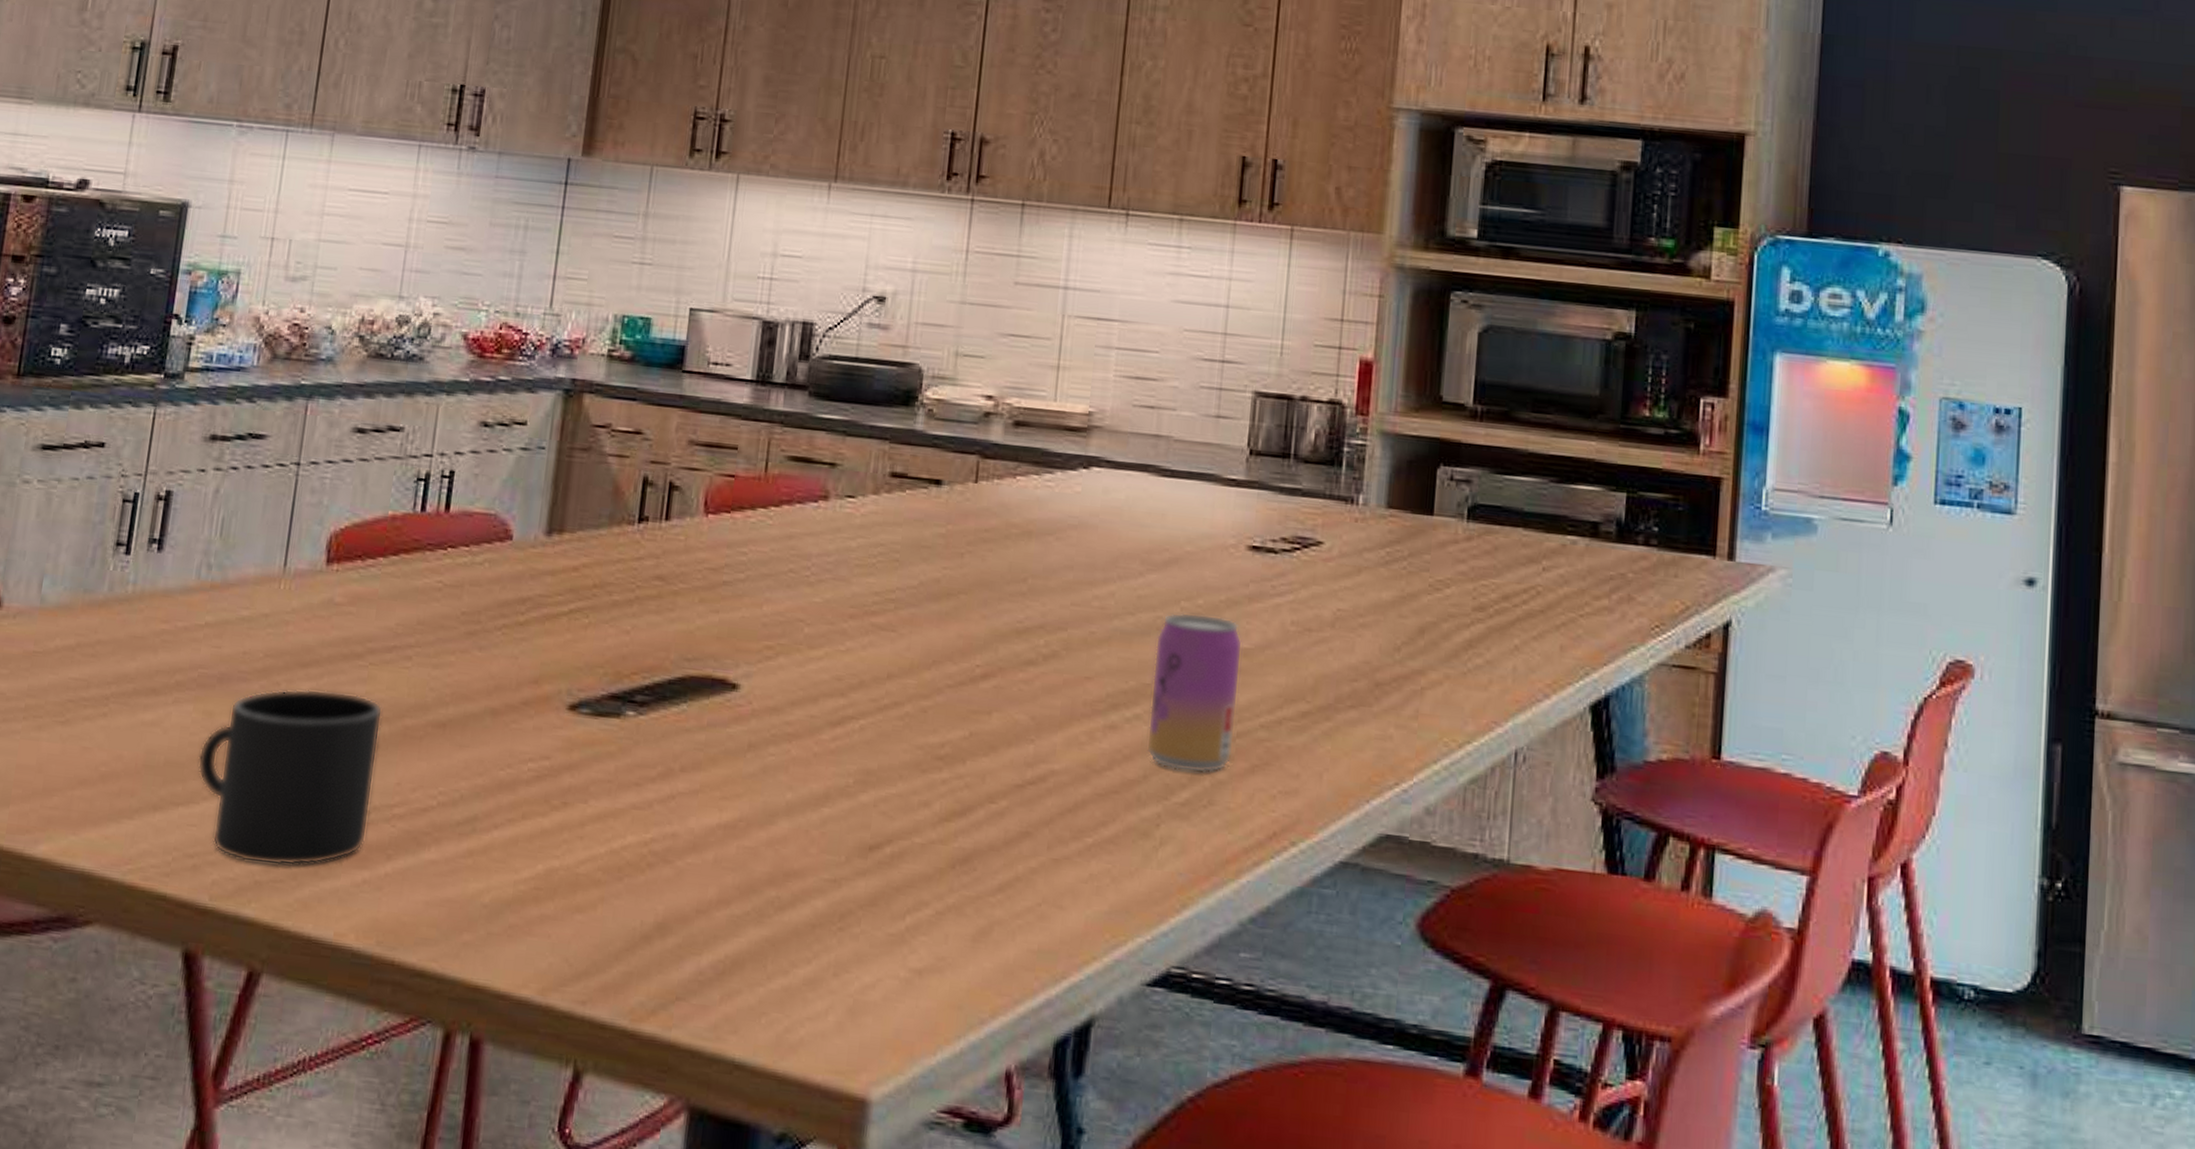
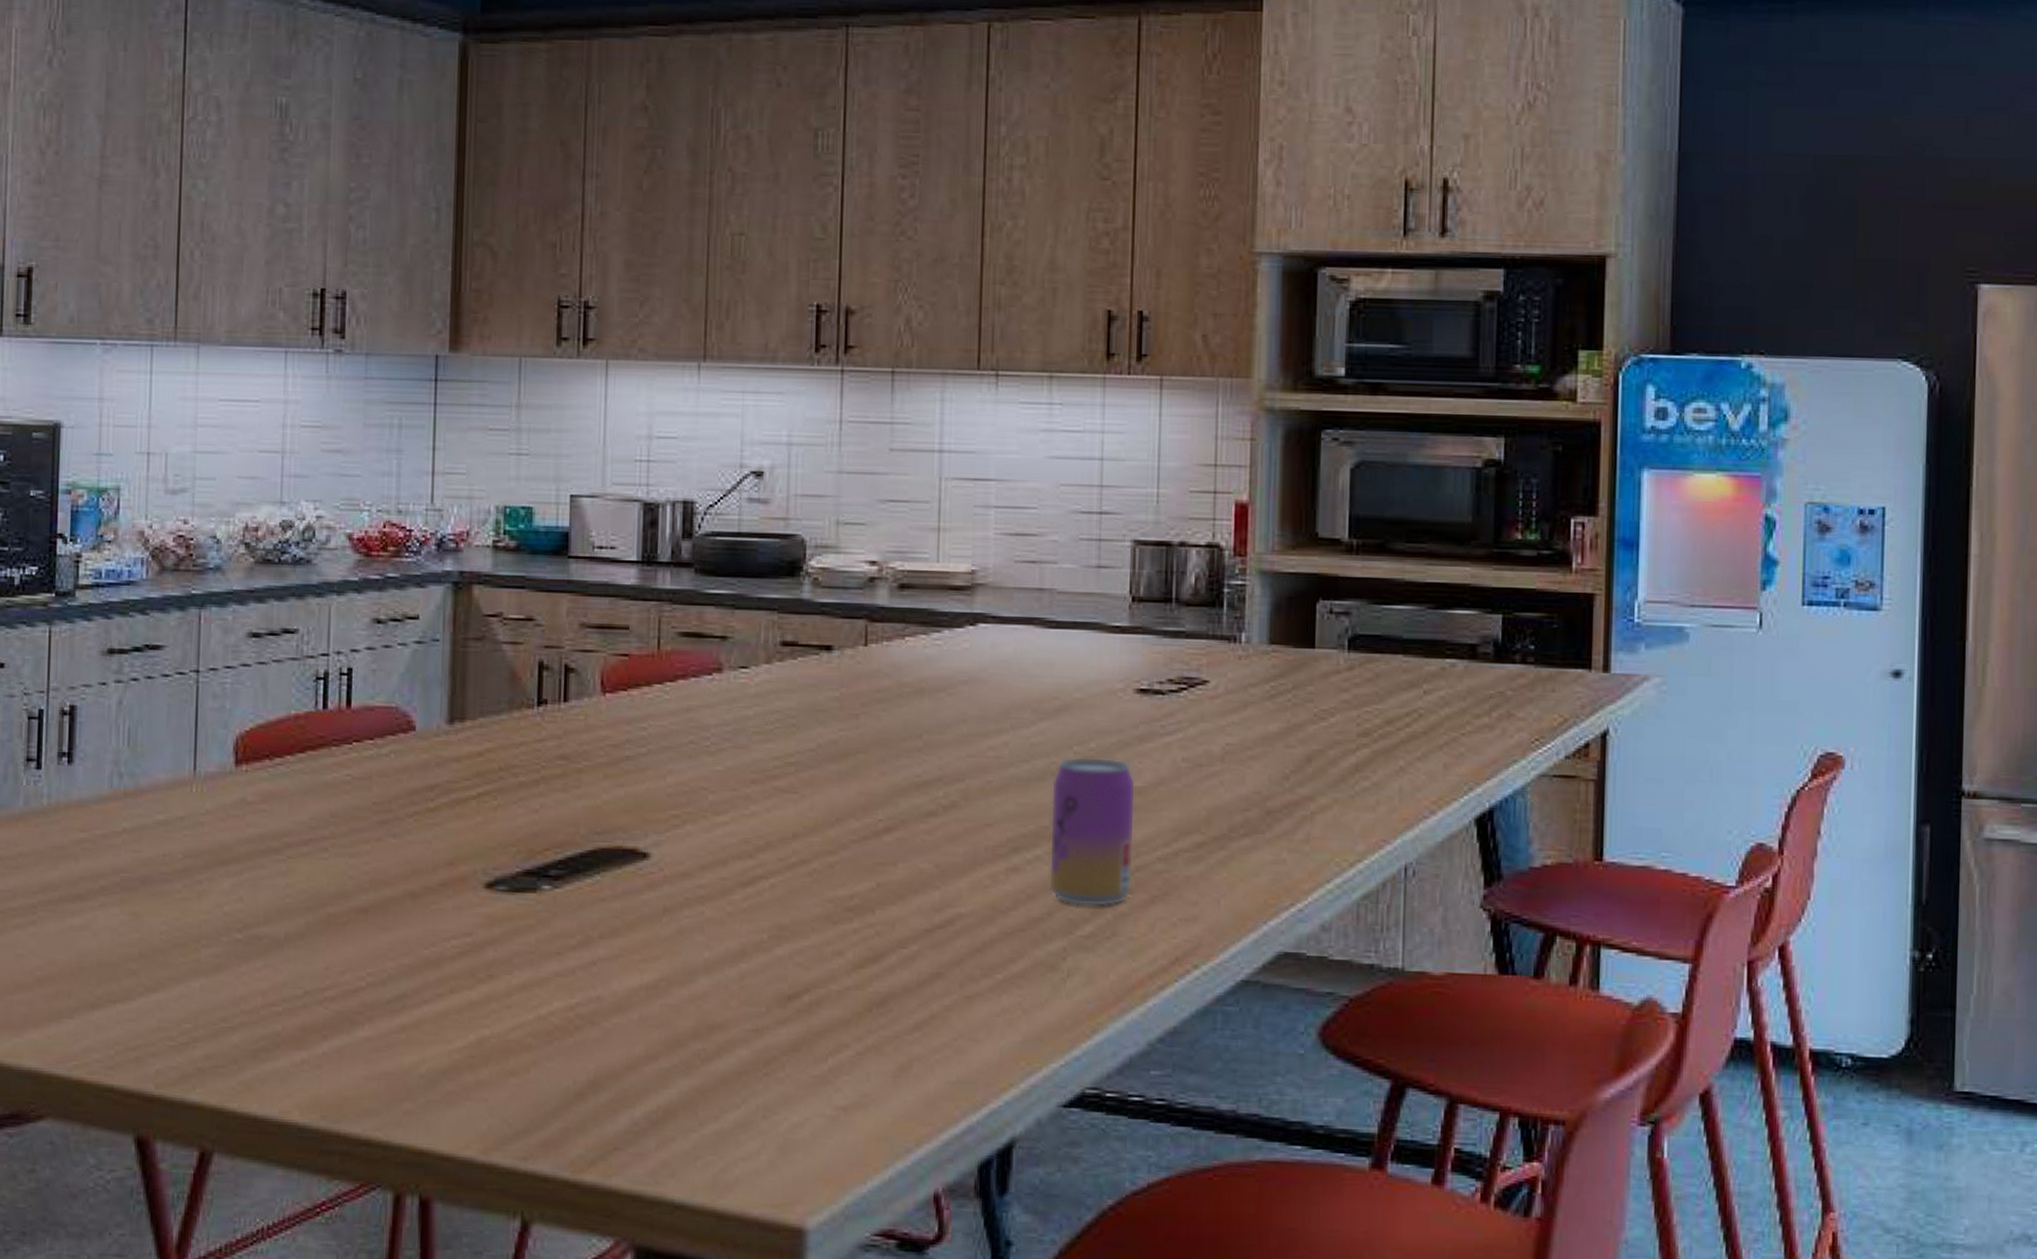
mug: present [197,688,383,866] -> none [130,885,305,1053]

